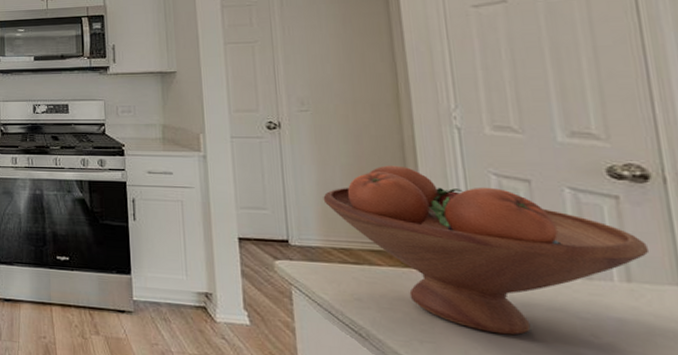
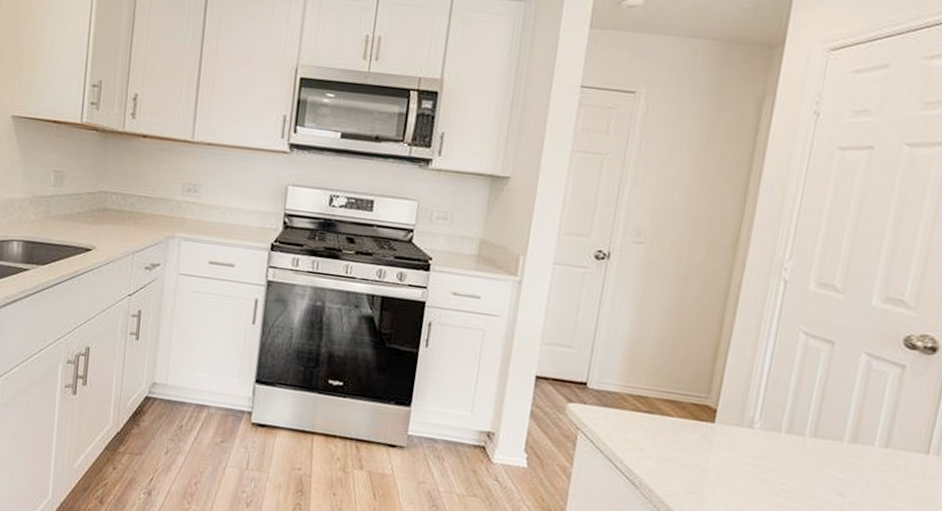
fruit bowl: present [323,165,650,336] -> none [633,312,914,491]

